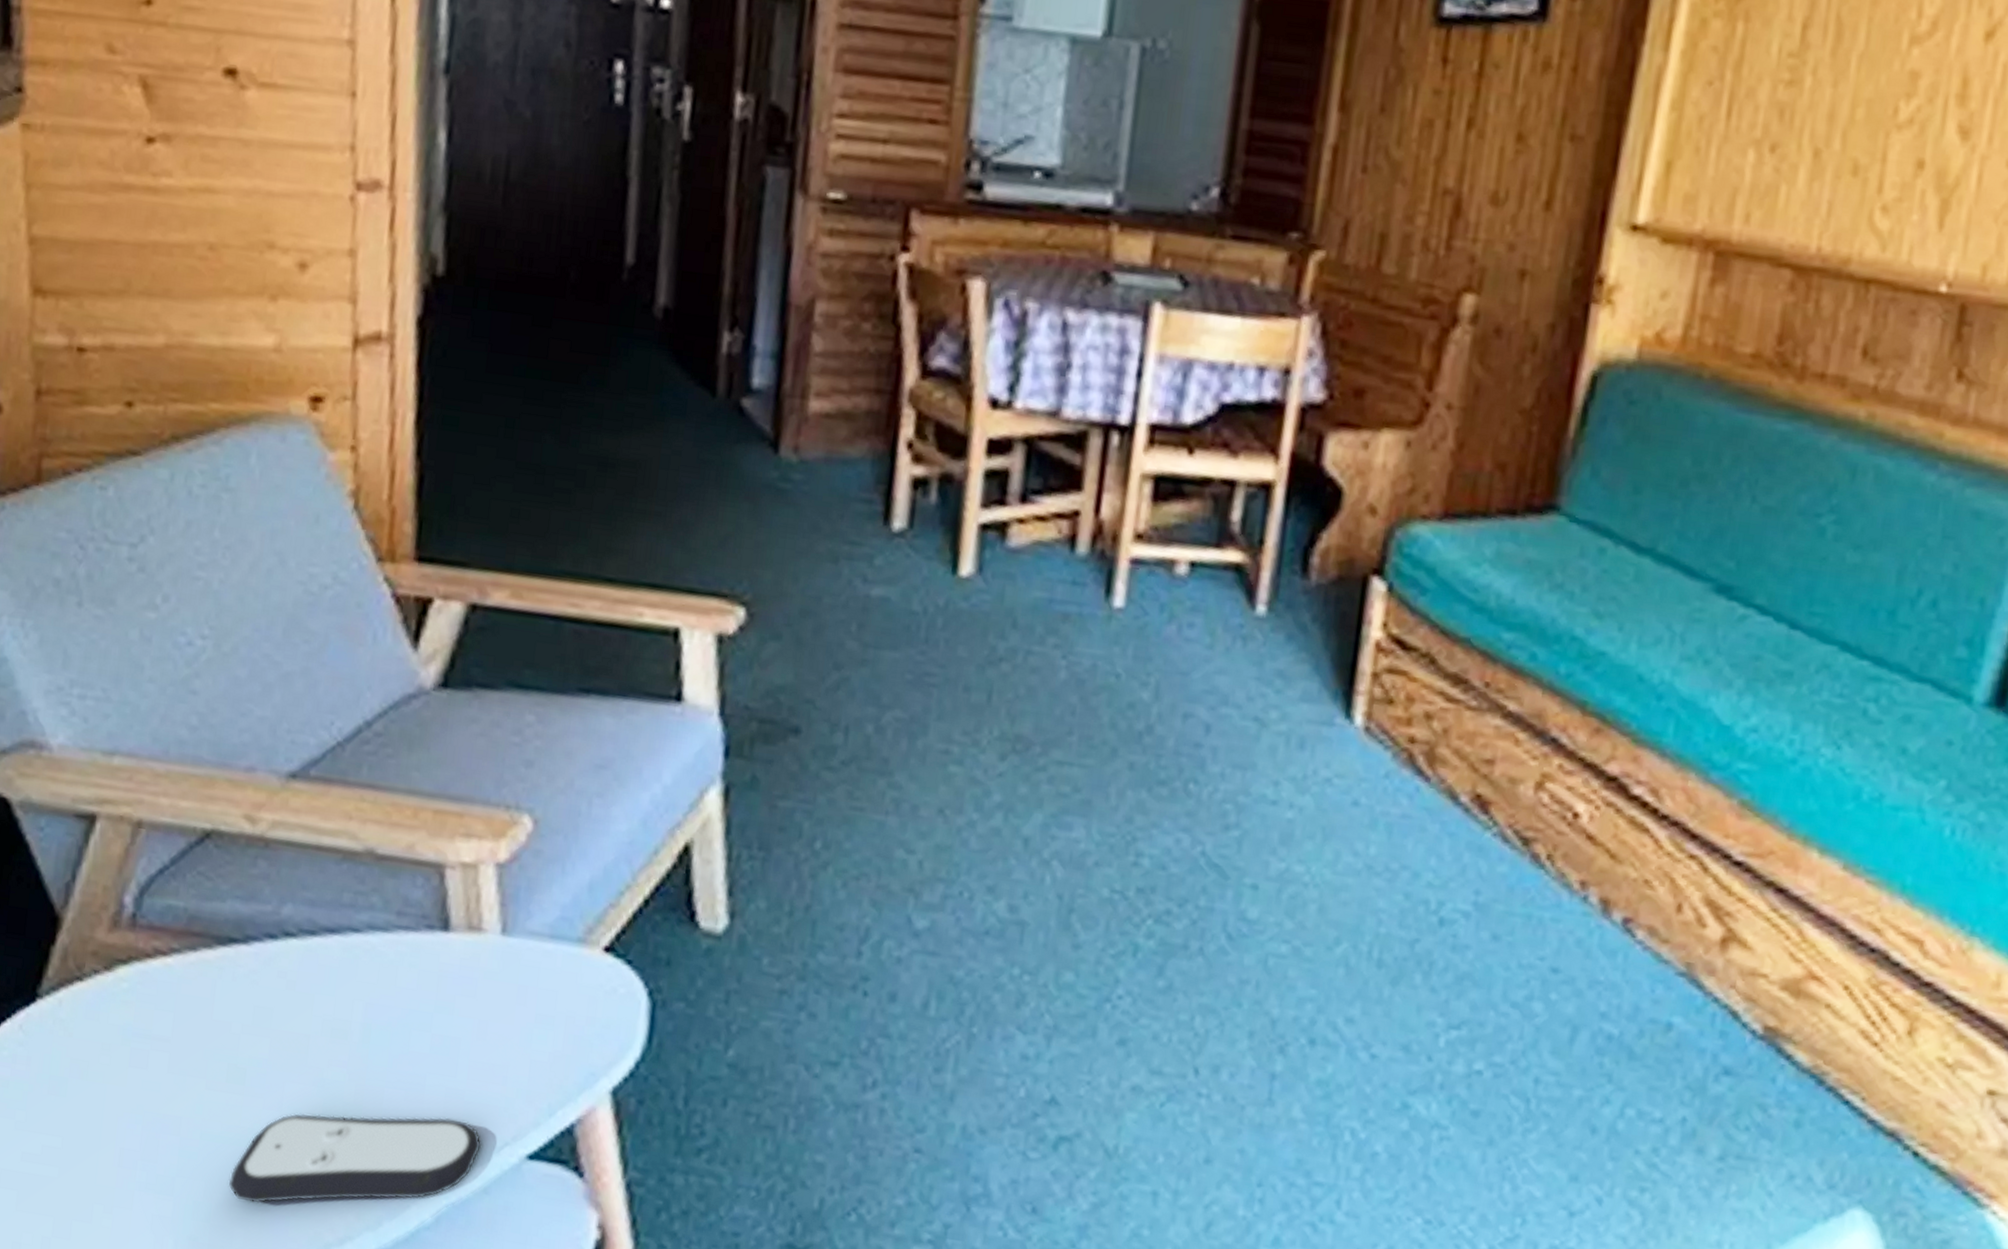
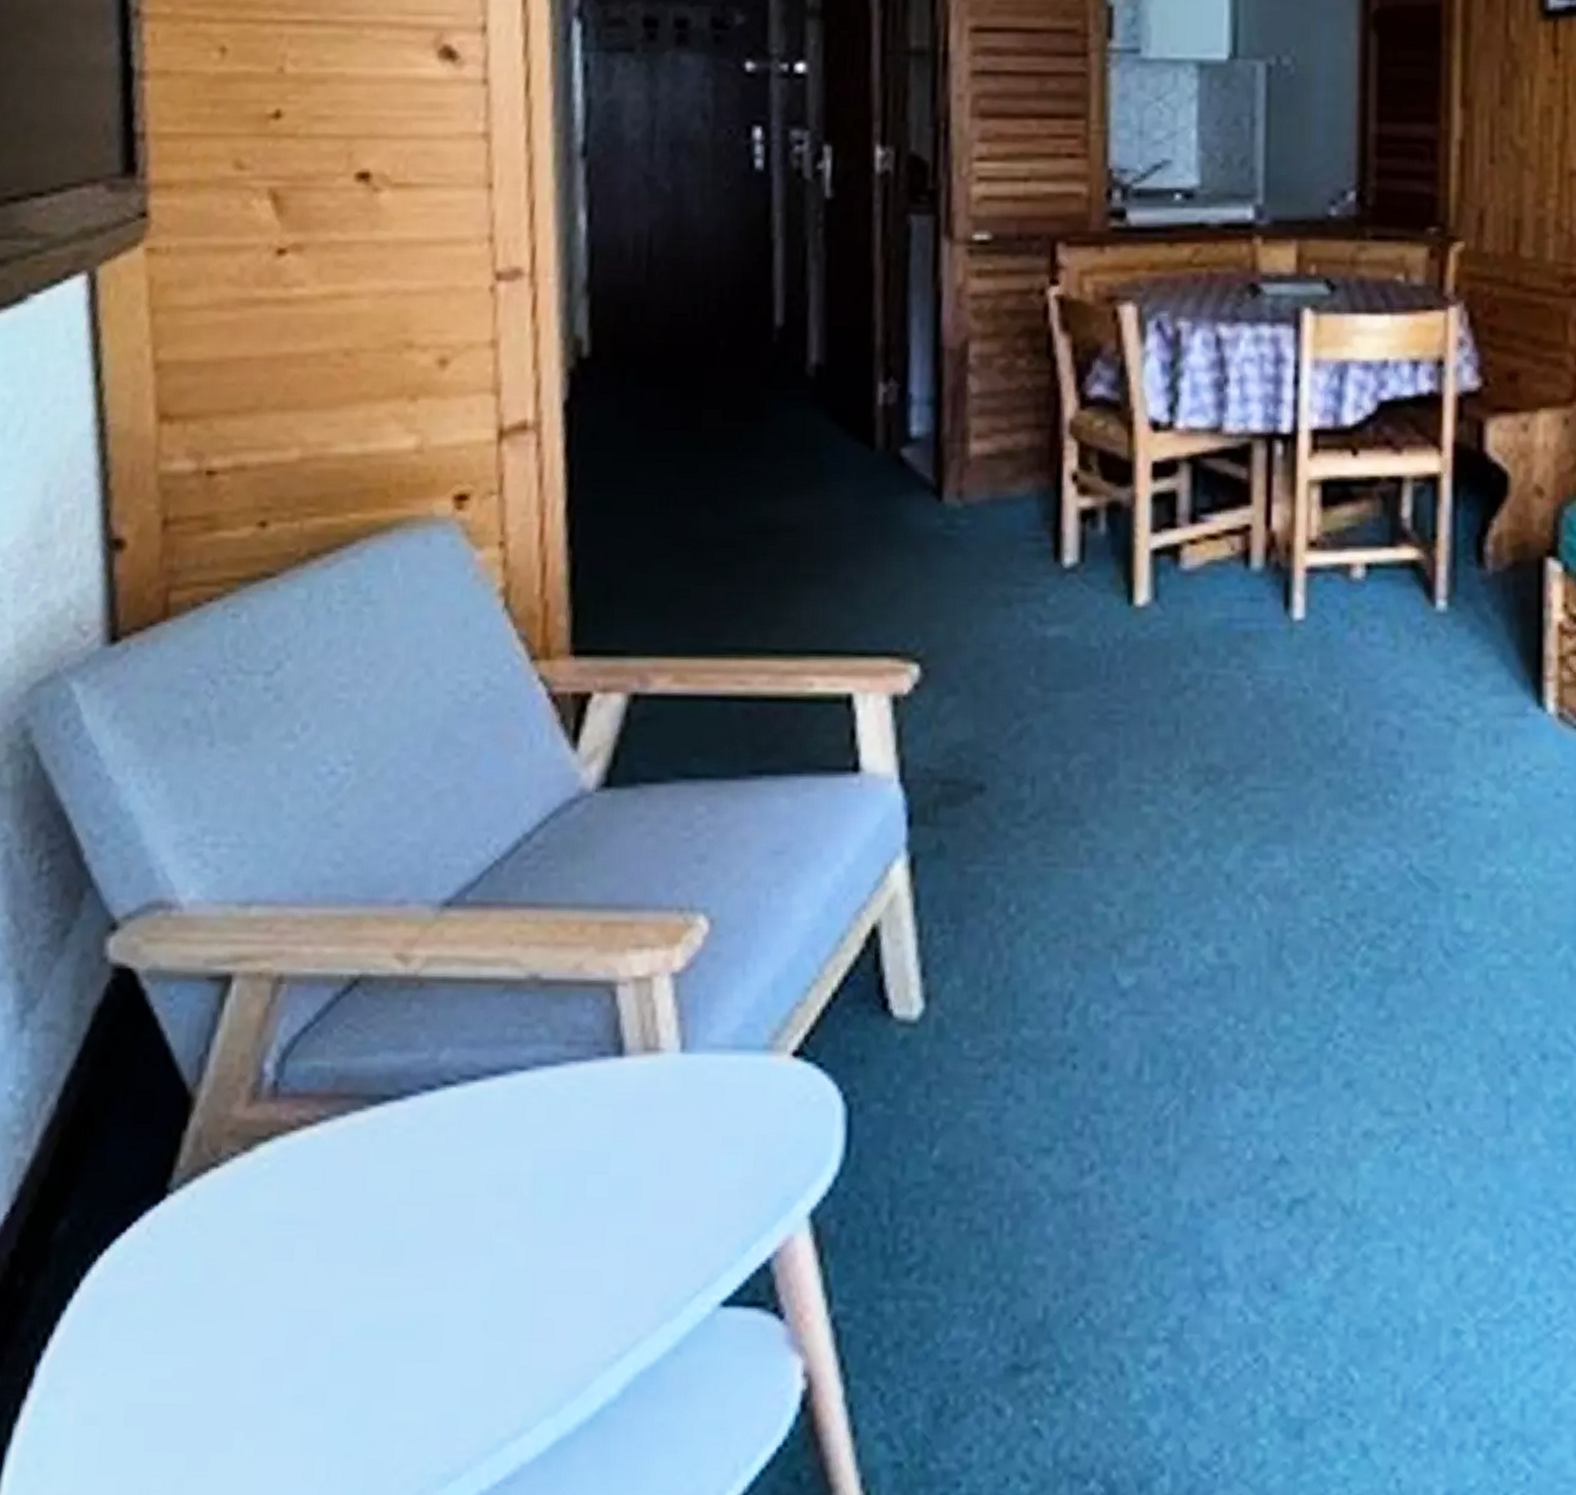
remote control: present [228,1113,482,1204] -> none [387,1271,671,1402]

